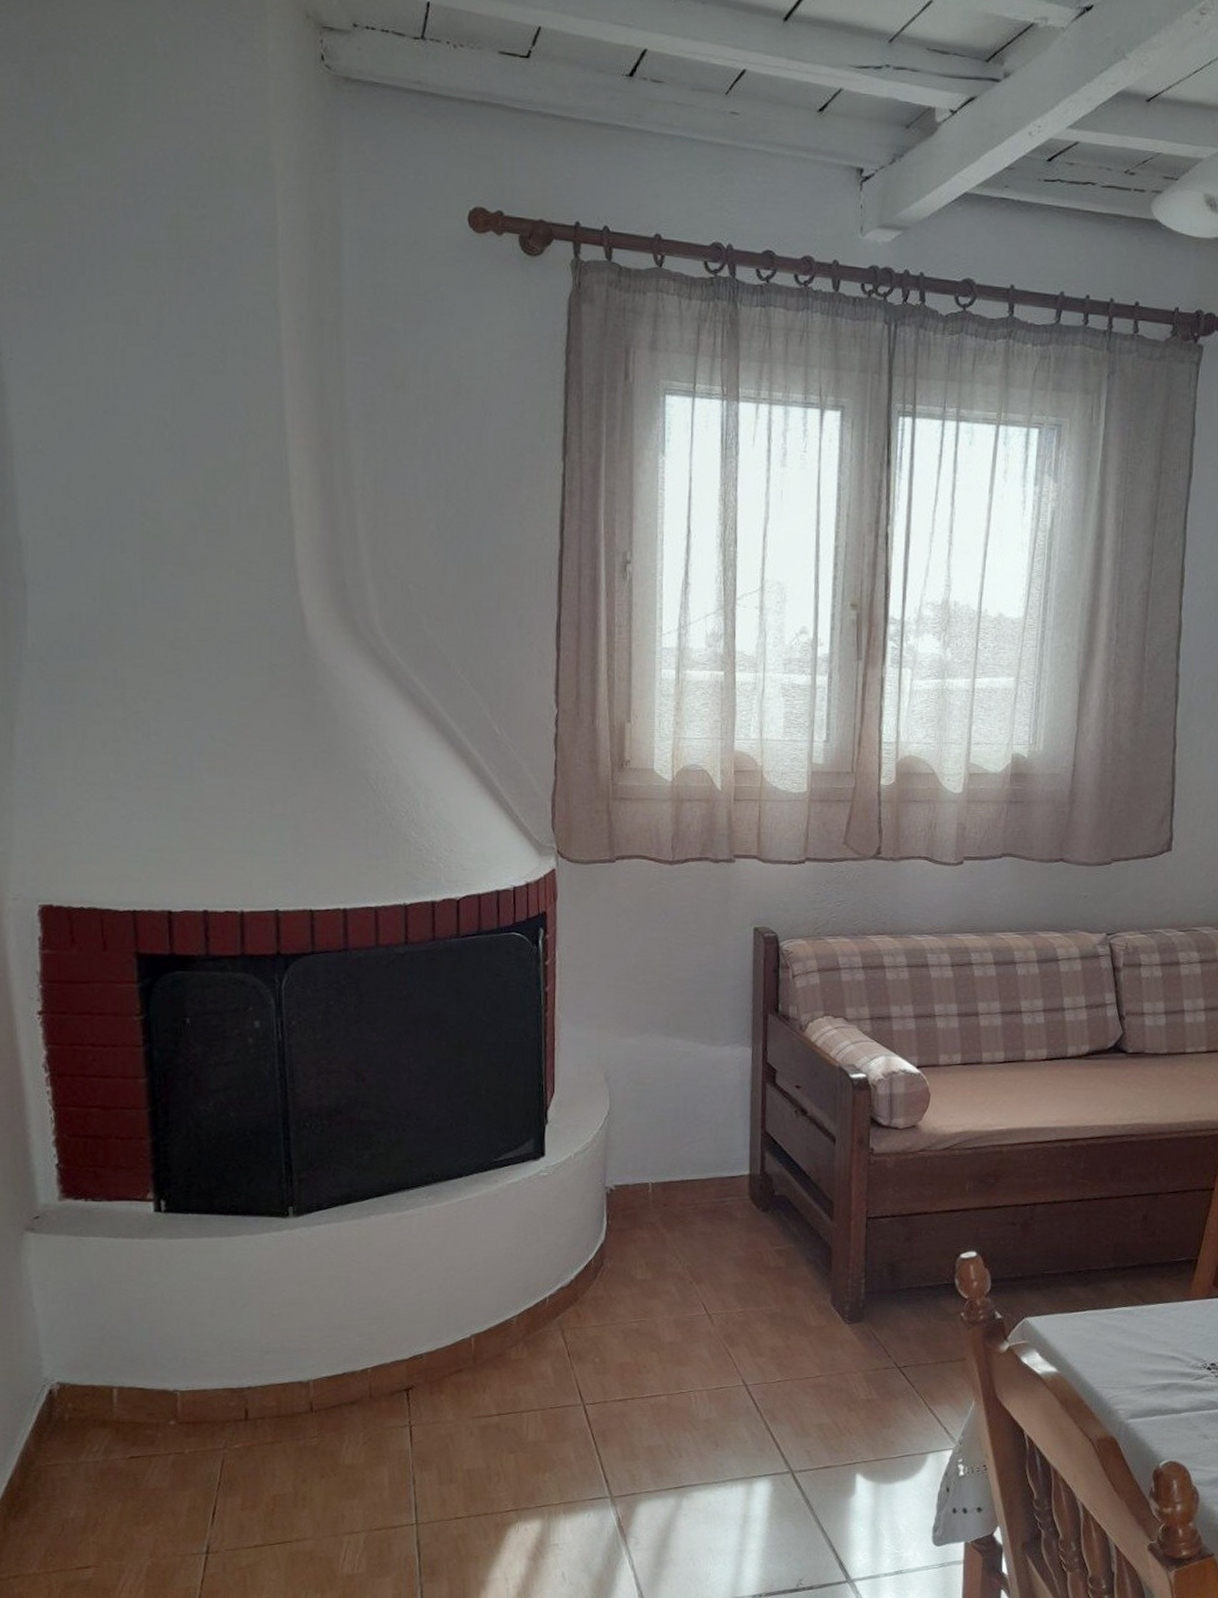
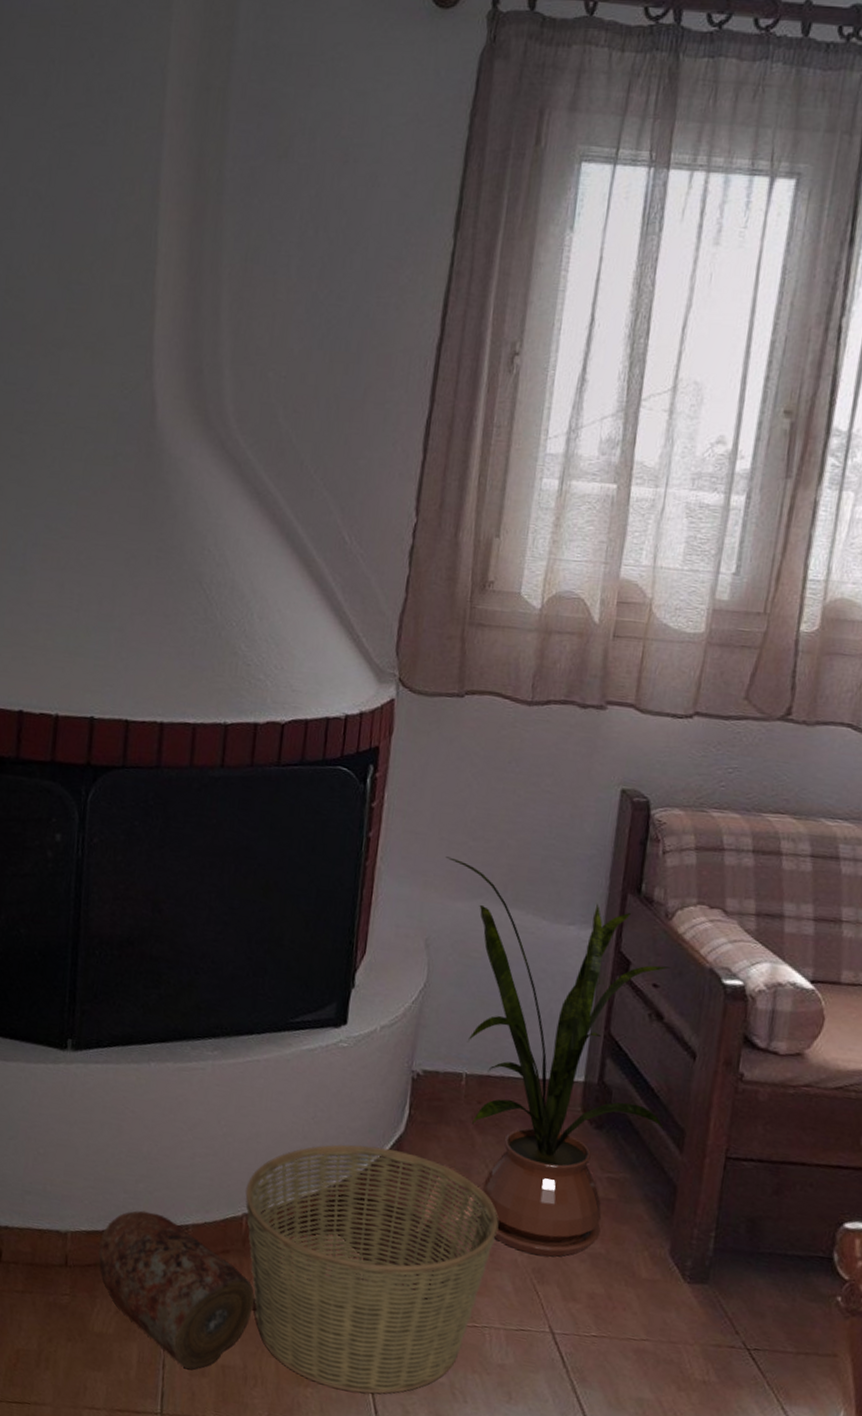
decorative log: none [340,1349,490,1479] -> present [98,1210,255,1369]
basket: none [471,1257,692,1469] -> present [245,1144,499,1395]
house plant: none [614,1001,818,1324] -> present [446,857,671,1257]

